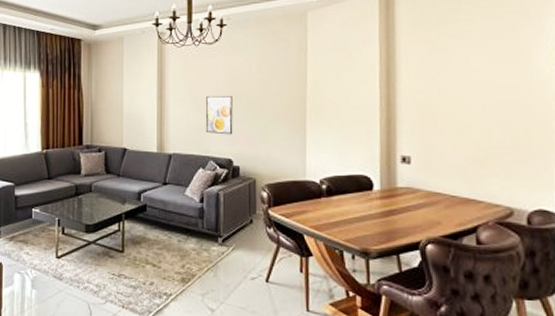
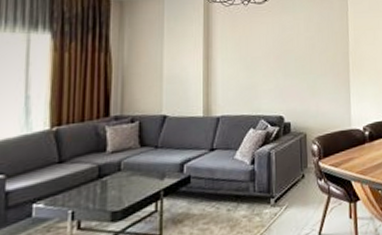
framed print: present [205,95,233,135] -> none [255,54,284,92]

